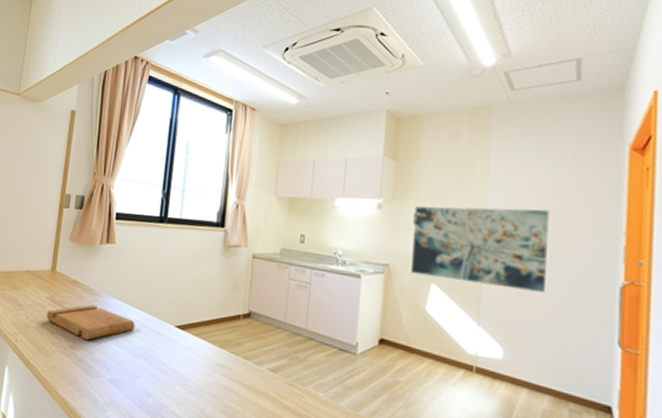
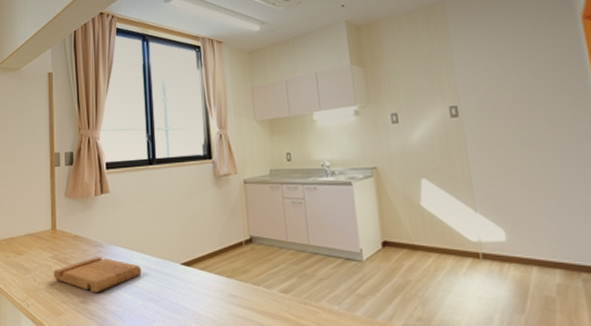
wall art: present [411,206,549,292] -> none [390,88,532,172]

